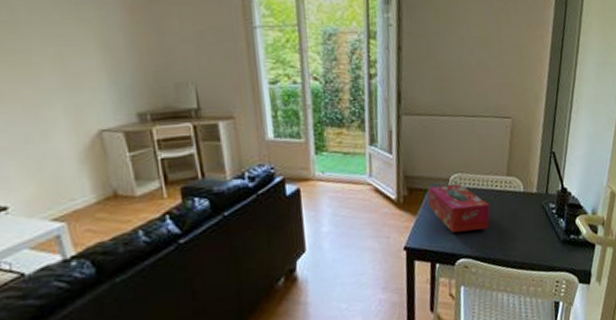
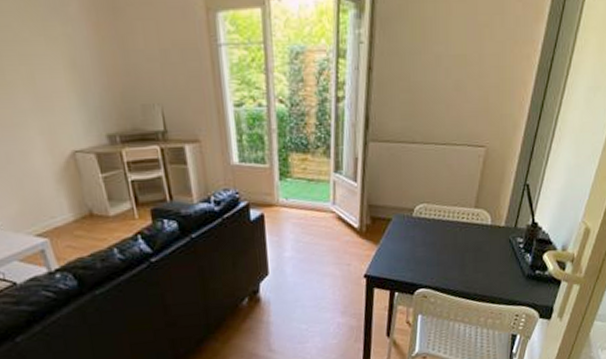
tissue box: present [427,184,490,233] -> none [391,215,454,263]

